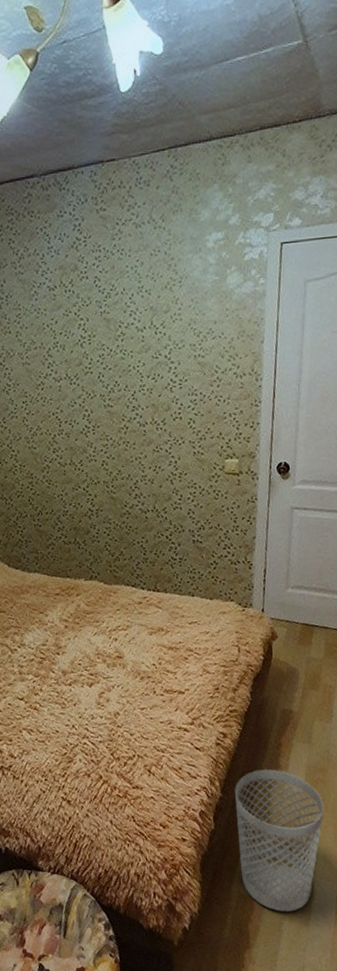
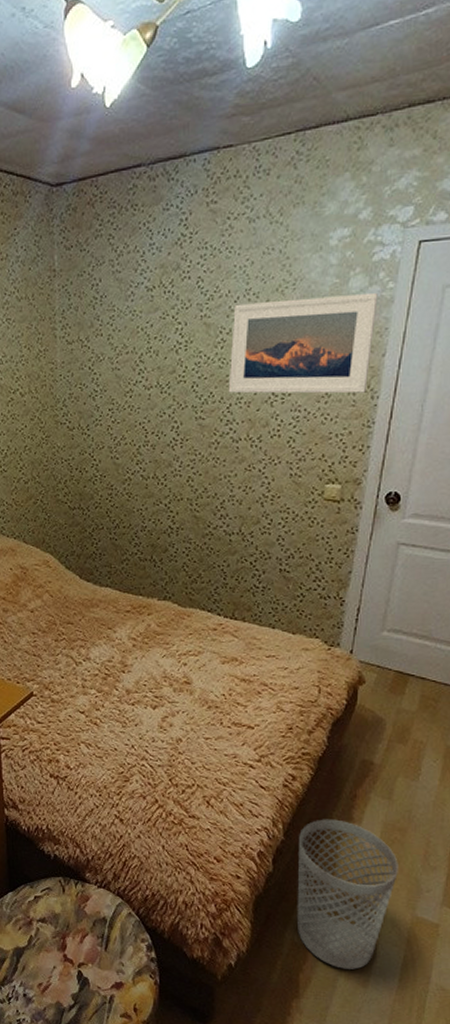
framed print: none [129,287,253,382] -> present [228,292,378,394]

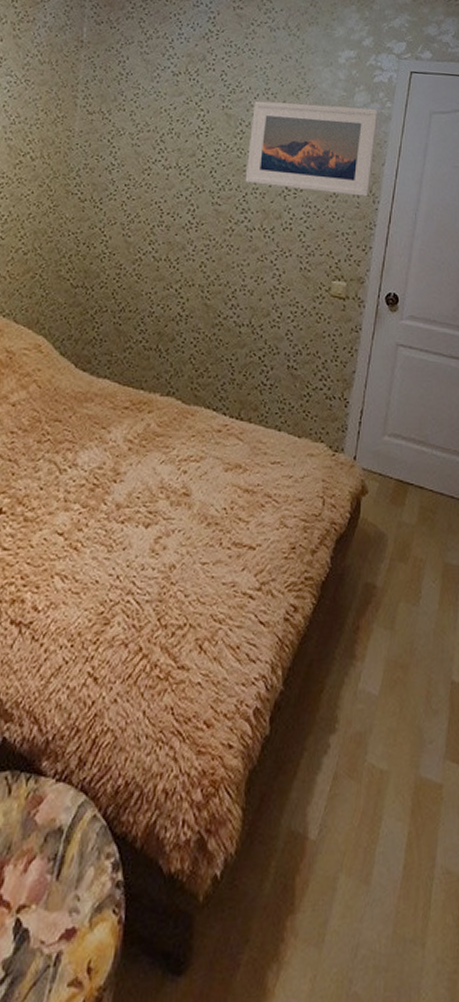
wastebasket: present [296,819,398,970] -> none [294,658,401,862]

